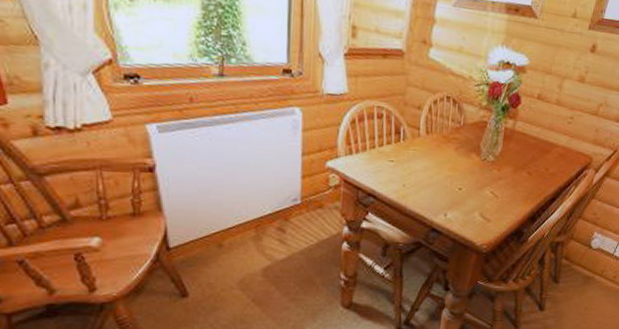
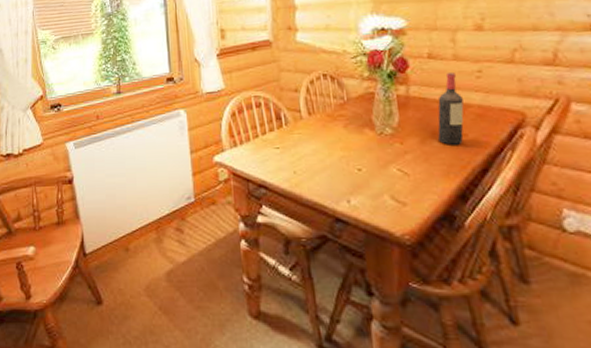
wine bottle: none [527,115,554,177] -> present [437,73,464,145]

